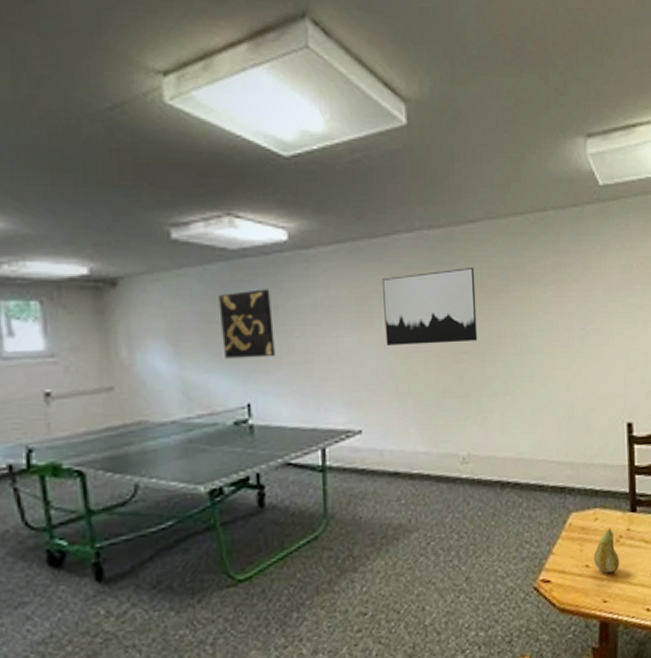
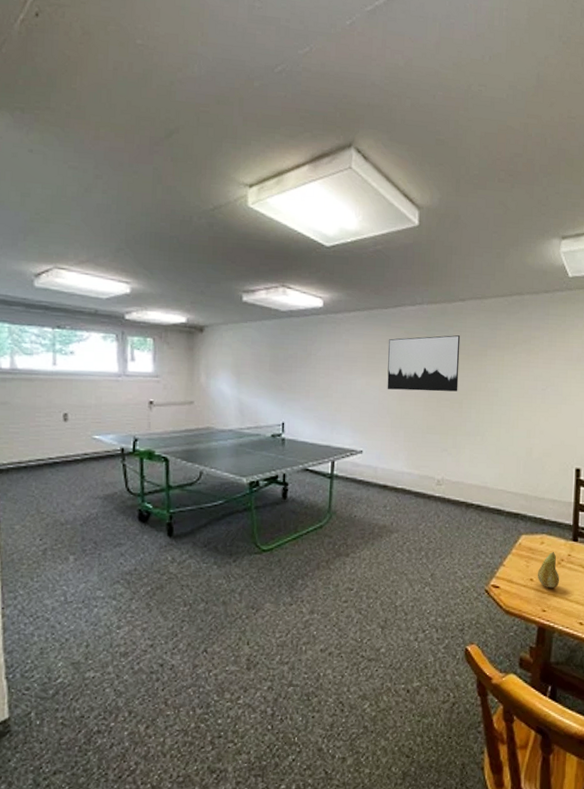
wall art: present [218,289,275,359] -> none [269,340,306,391]

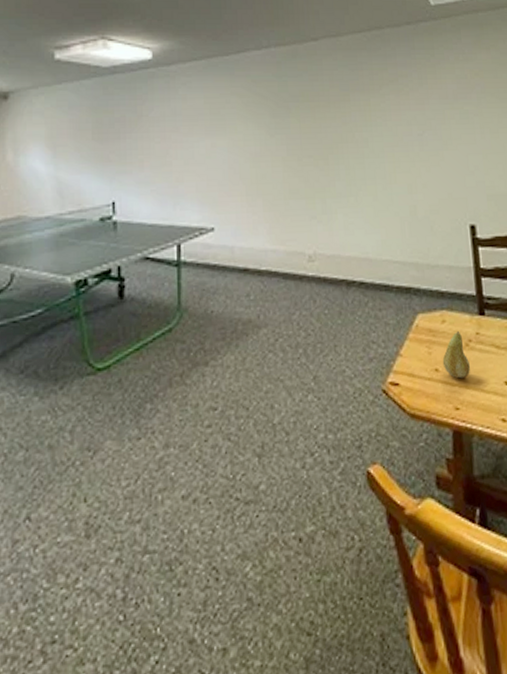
wall art: present [387,335,461,392] -> none [233,80,321,150]

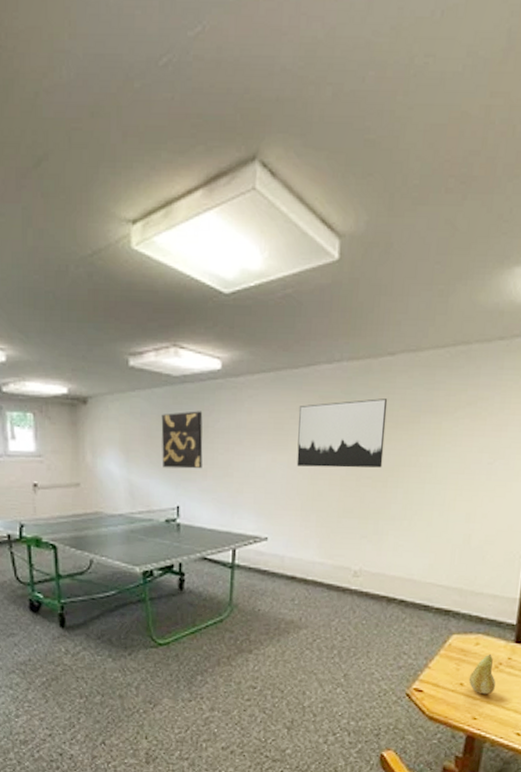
wall art: none [91,100,138,162] -> present [161,411,203,469]
wall art: none [233,80,321,150] -> present [296,398,388,468]

